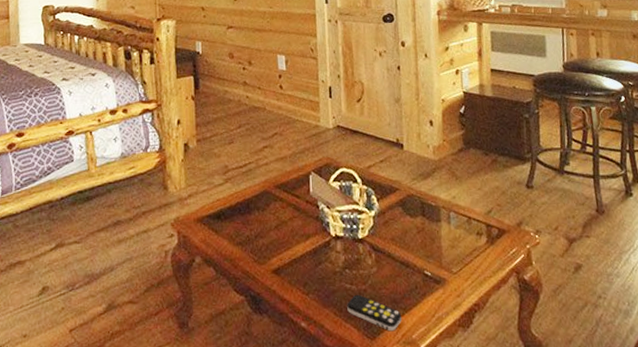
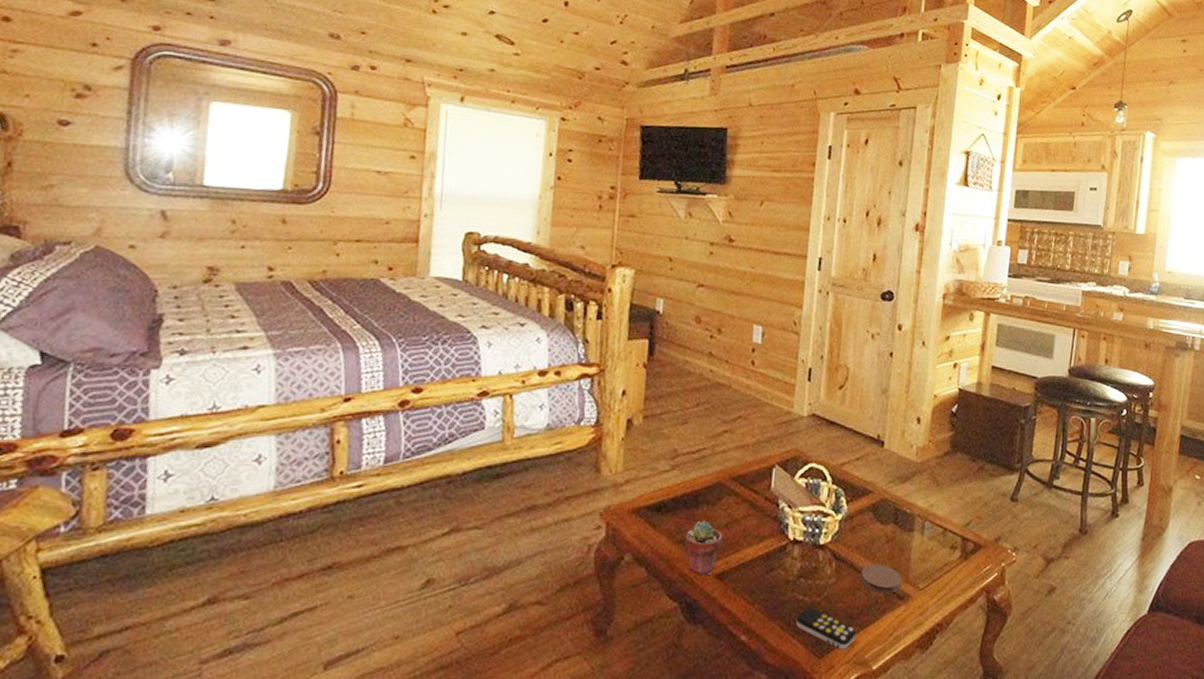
potted succulent: none [243,224,275,271] -> present [685,520,722,575]
coaster: none [398,252,436,279] -> present [860,563,901,593]

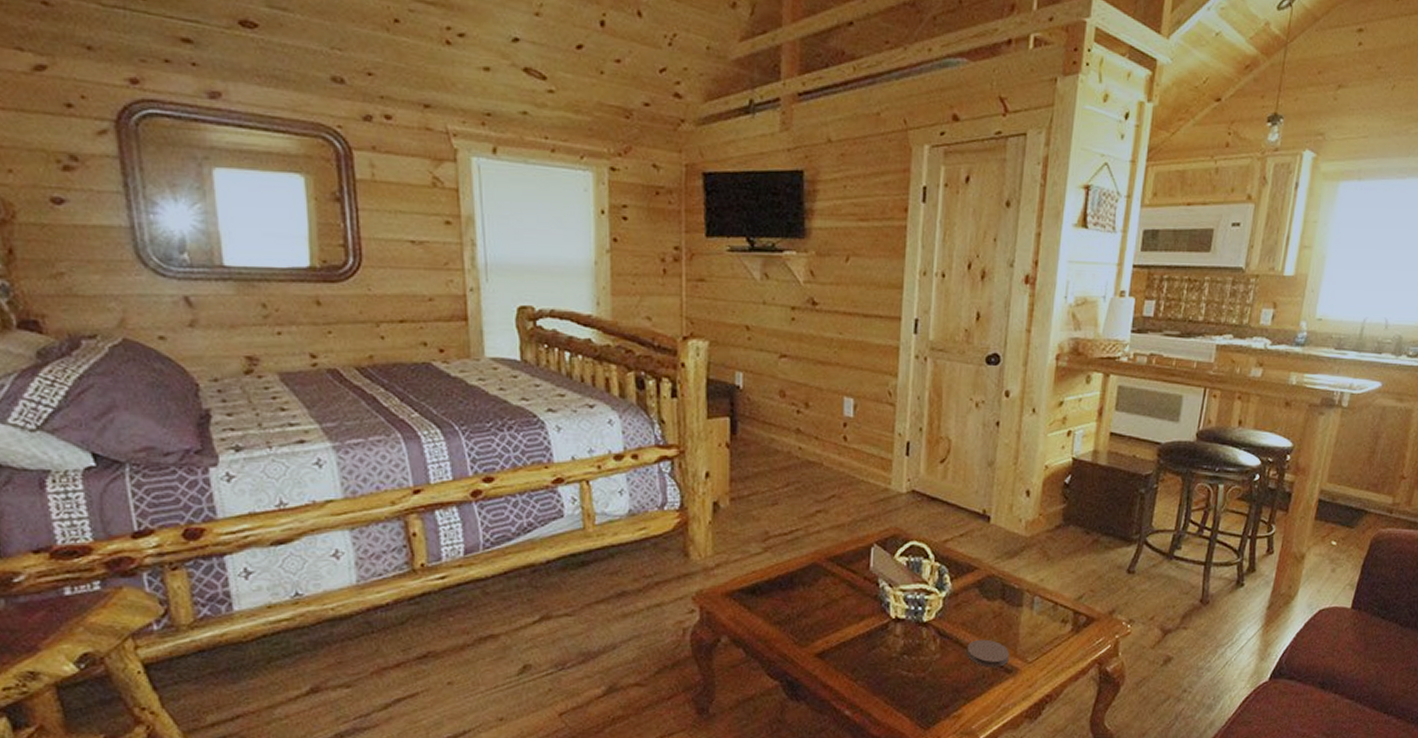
potted succulent: present [685,520,722,575] -> none [783,601,821,654]
remote control: present [796,607,856,650] -> none [901,682,962,722]

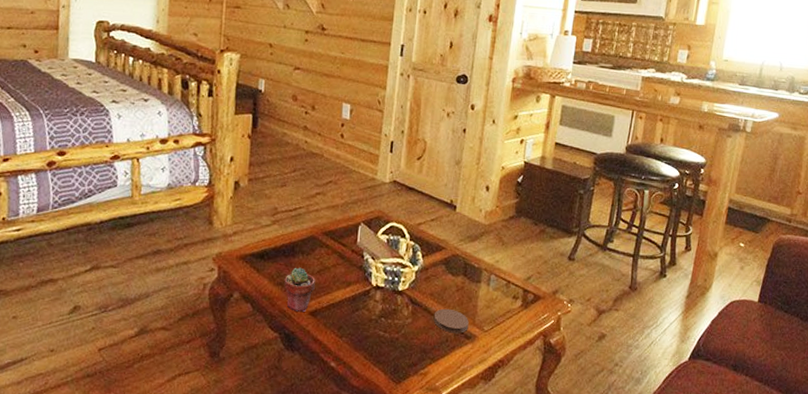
potted succulent: none [783,601,821,654] -> present [284,267,315,312]

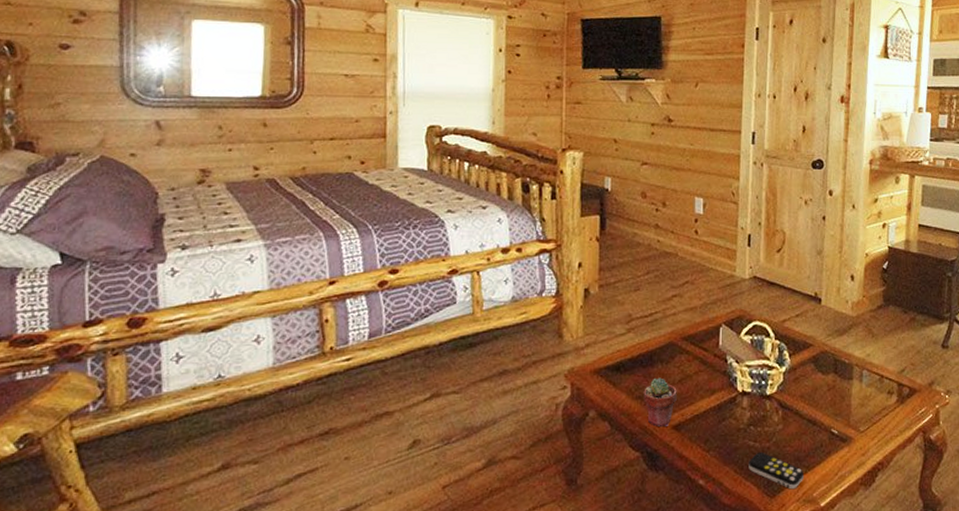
remote control: none [377,341,428,378] -> present [749,451,803,490]
coaster: present [433,308,469,334] -> none [806,410,843,437]

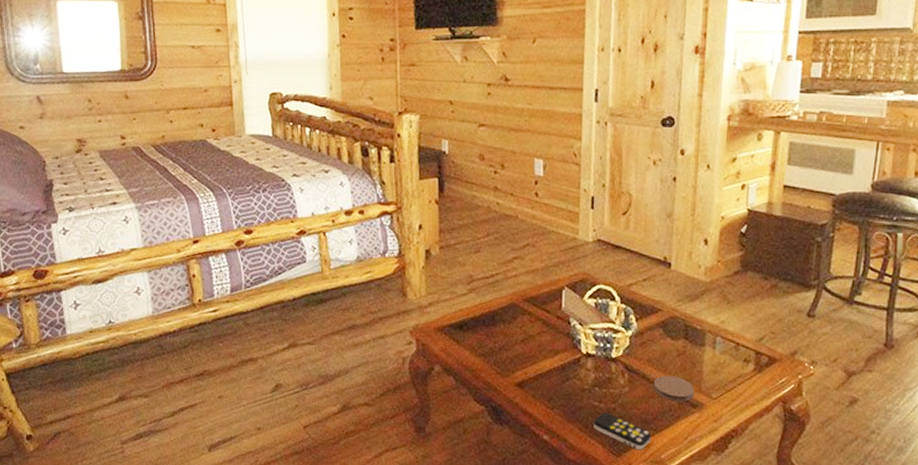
potted succulent: present [643,377,677,427] -> none [487,337,520,383]
coaster: none [806,410,843,437] -> present [653,375,694,402]

